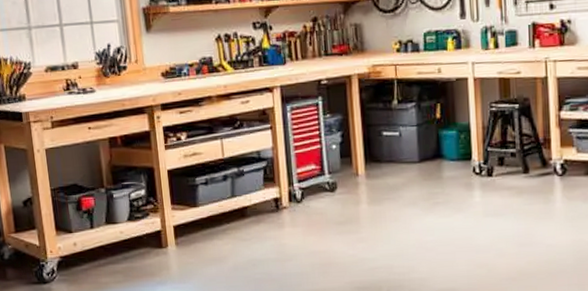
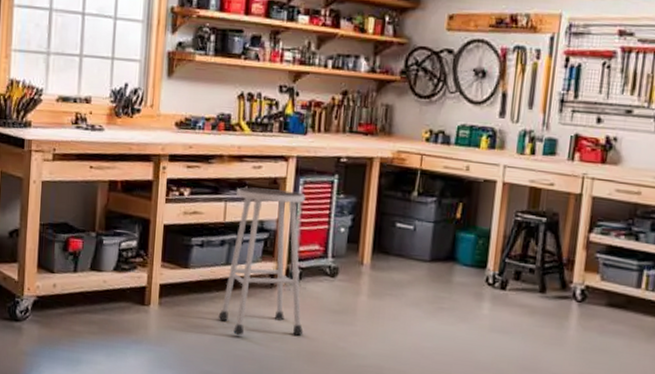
stool: none [229,119,314,260] -> present [218,187,305,336]

